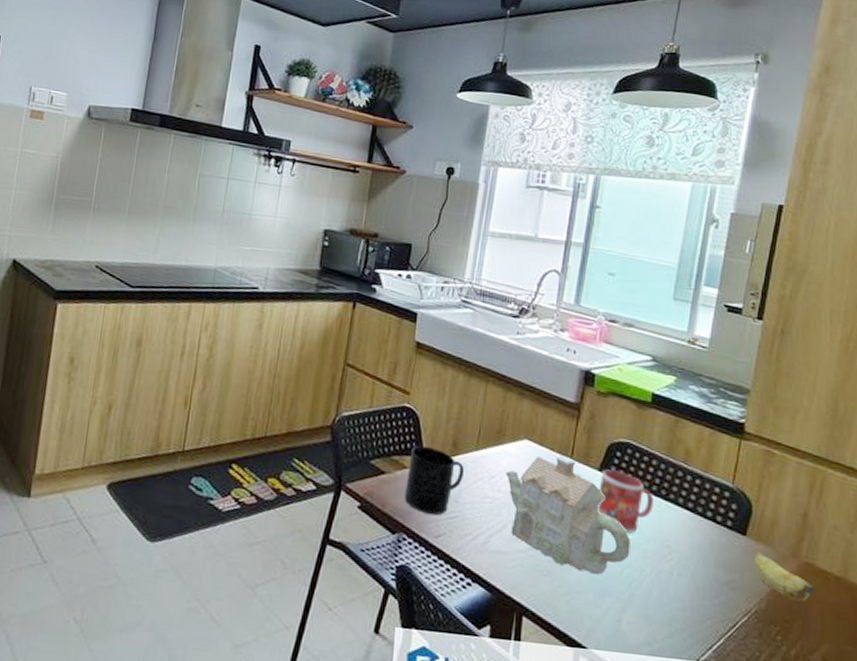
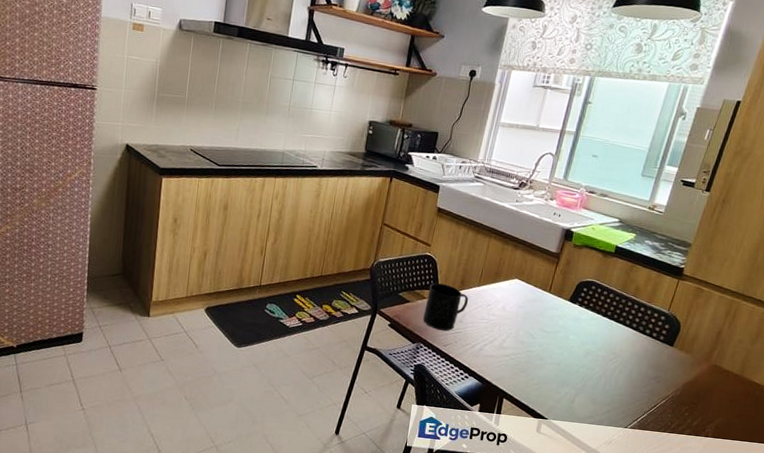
teapot: present [505,455,630,575] -> none [499,290,587,372]
mug: present [596,469,653,533] -> none [564,300,608,344]
banana: present [754,551,815,602] -> none [675,357,718,391]

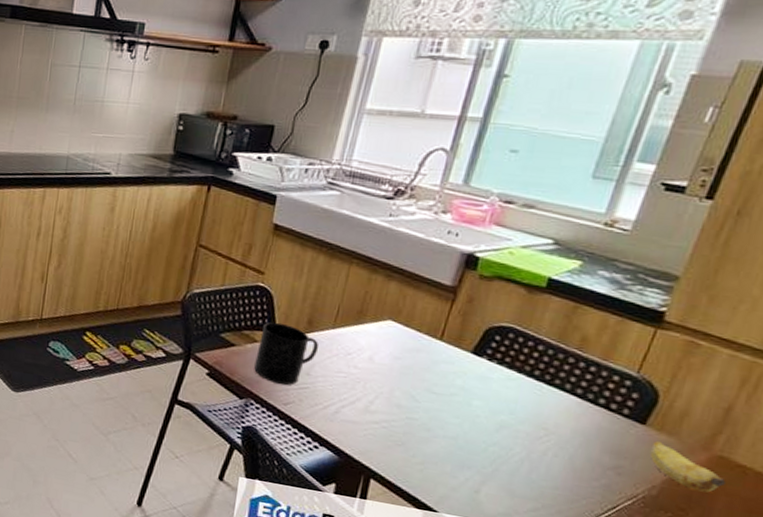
banana: none [675,357,718,391] -> present [649,440,726,493]

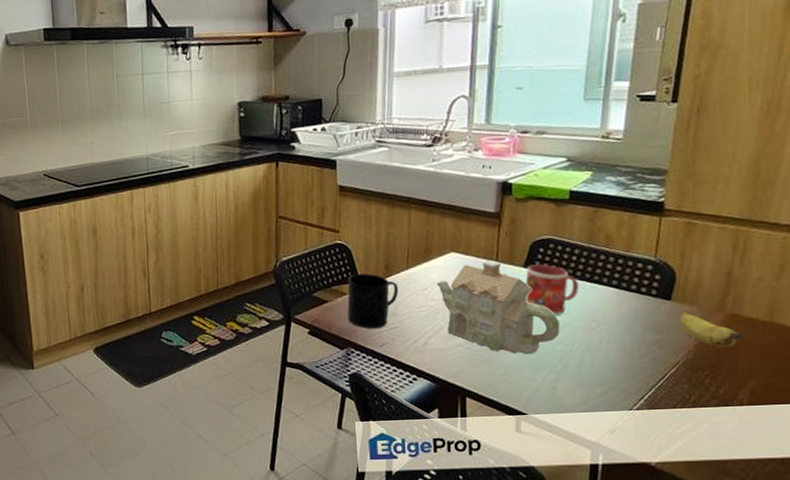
teapot: none [363,336,501,449] -> present [436,260,560,355]
mug: none [464,352,534,414] -> present [525,264,579,316]

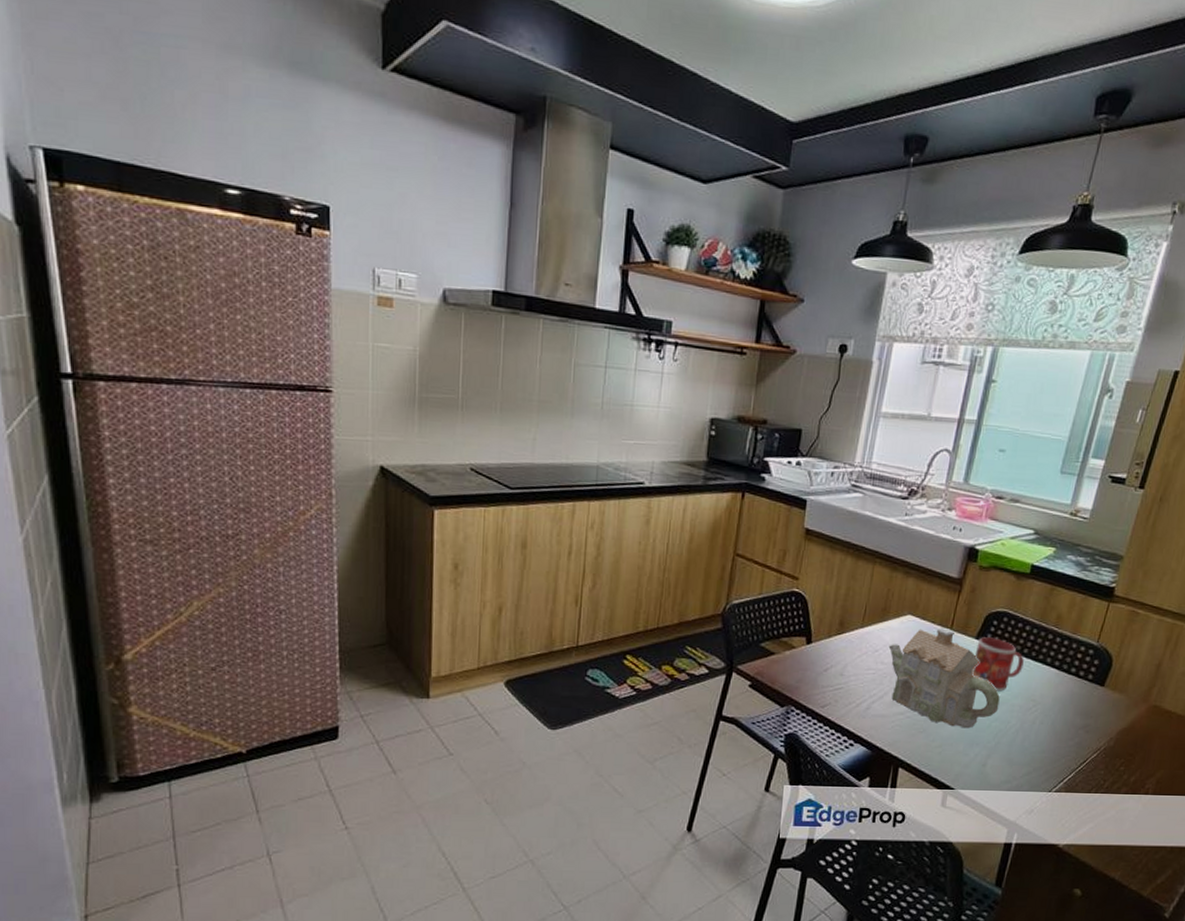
mug: present [347,273,398,329] -> none [793,626,850,689]
banana: present [679,311,741,348] -> none [1107,698,1159,737]

